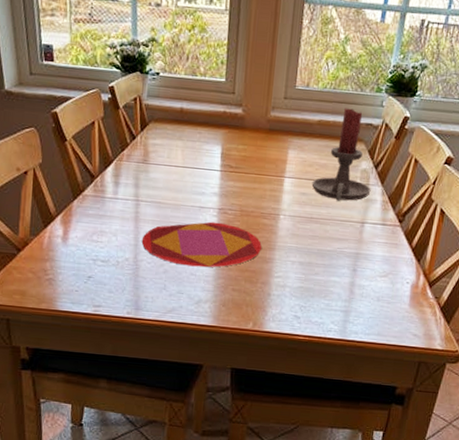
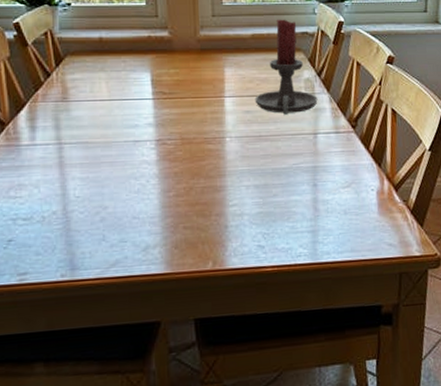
plate: present [141,221,262,268] -> none [70,155,210,209]

